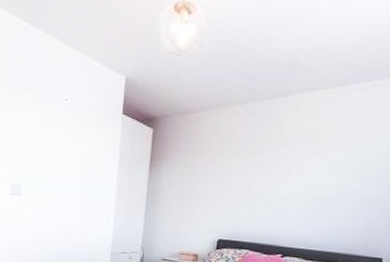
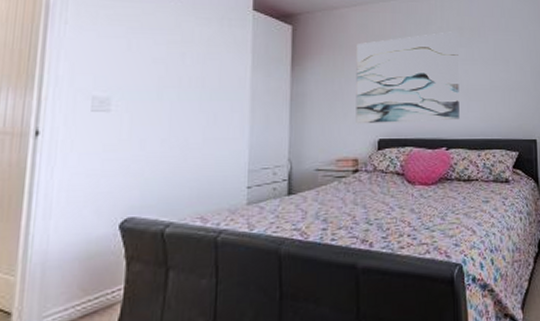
wall art: none [199,137,312,229] -> present [356,32,460,123]

